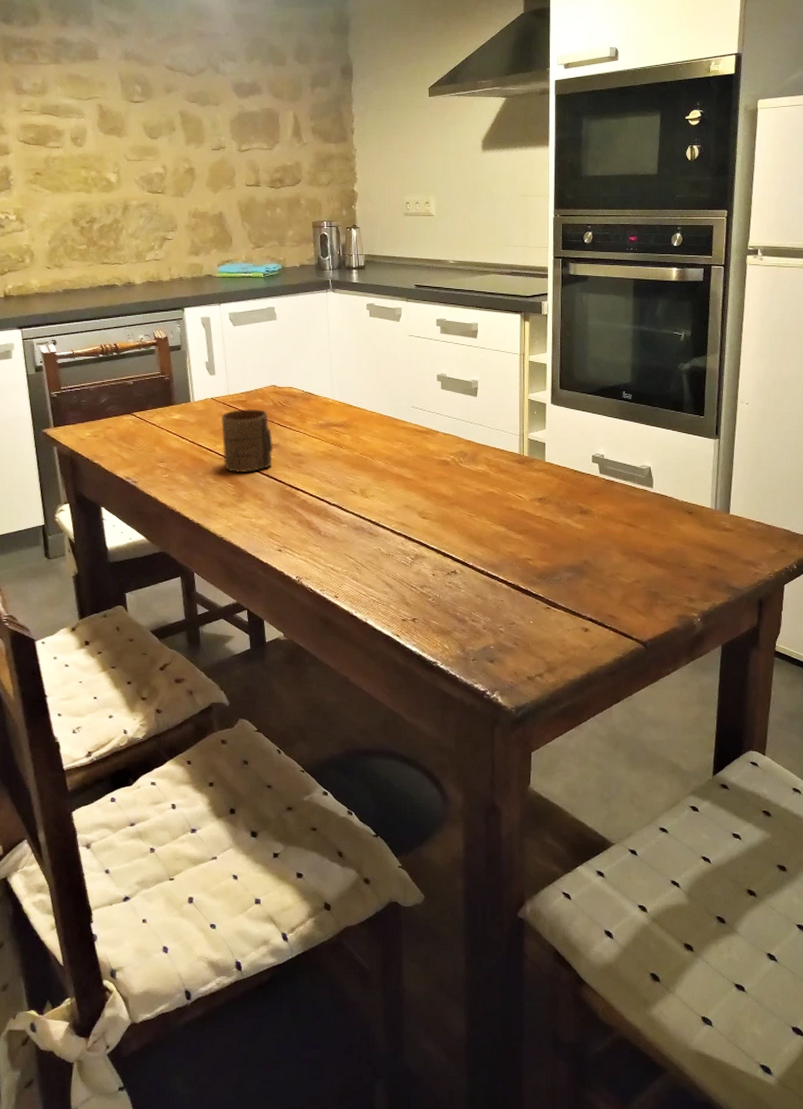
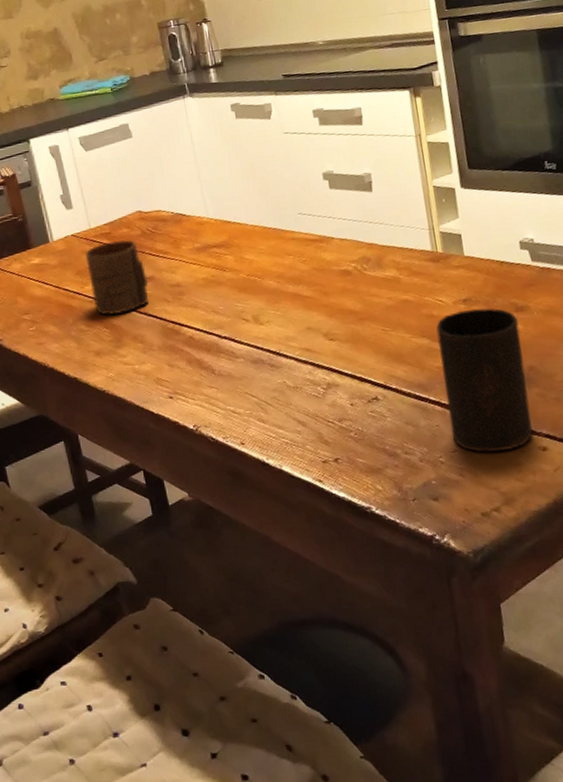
cup: none [512,507,581,628] -> present [436,308,533,452]

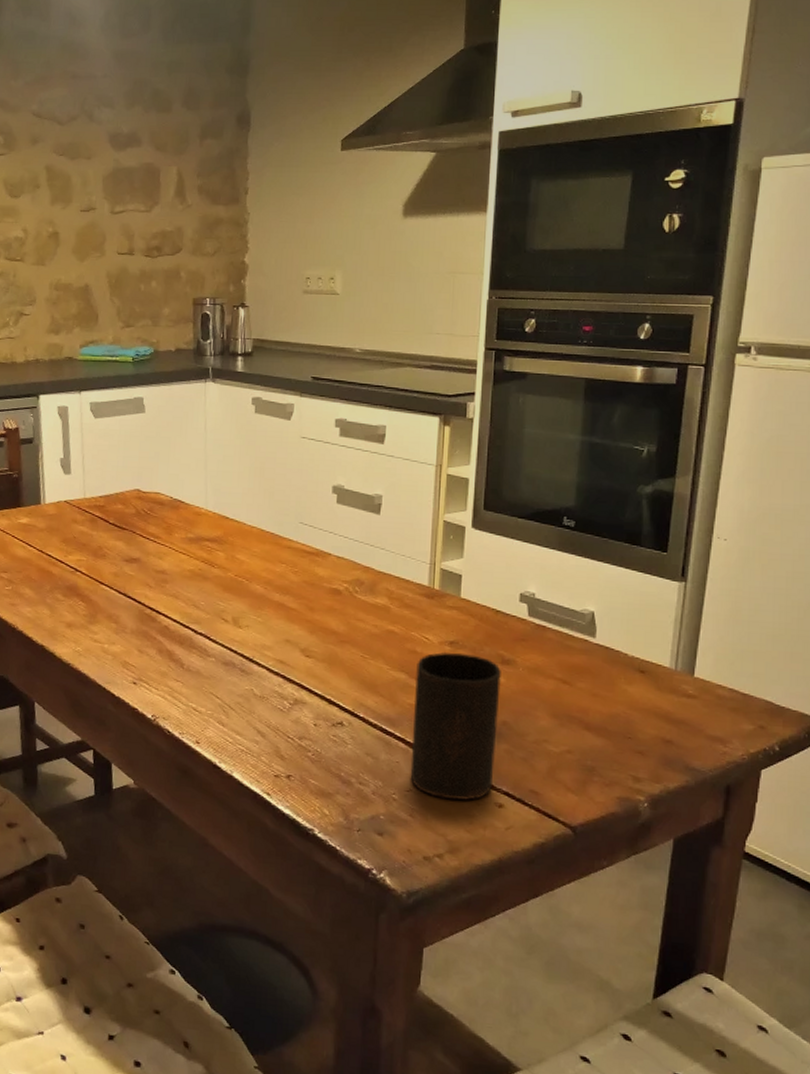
cup: present [85,240,148,315] -> none [74,515,134,590]

